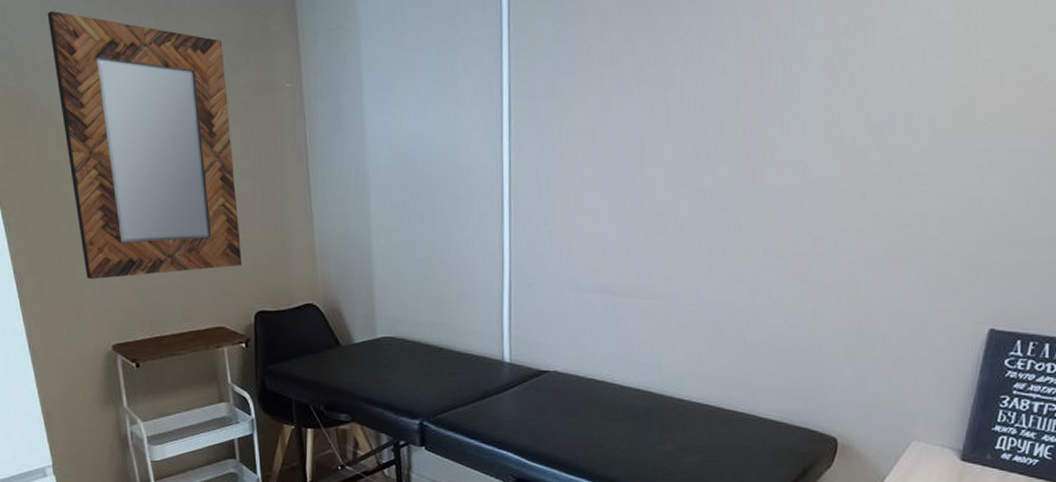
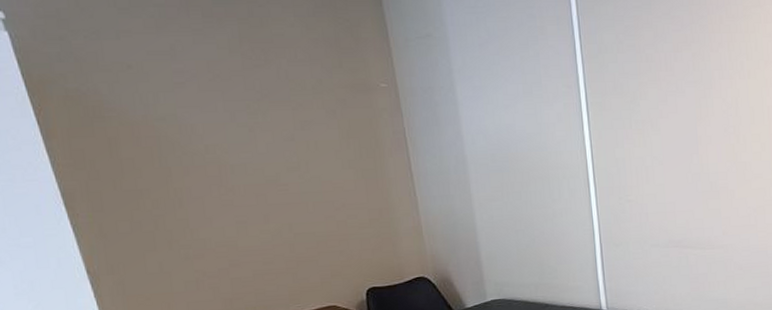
home mirror: present [47,11,242,279] -> none [112,14,350,272]

